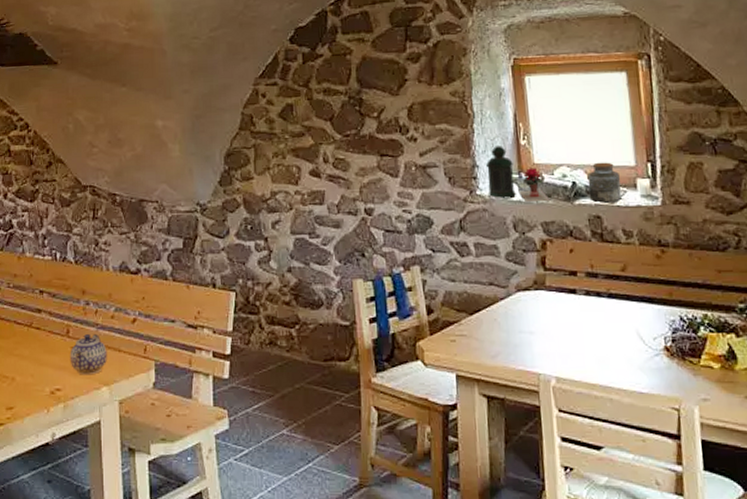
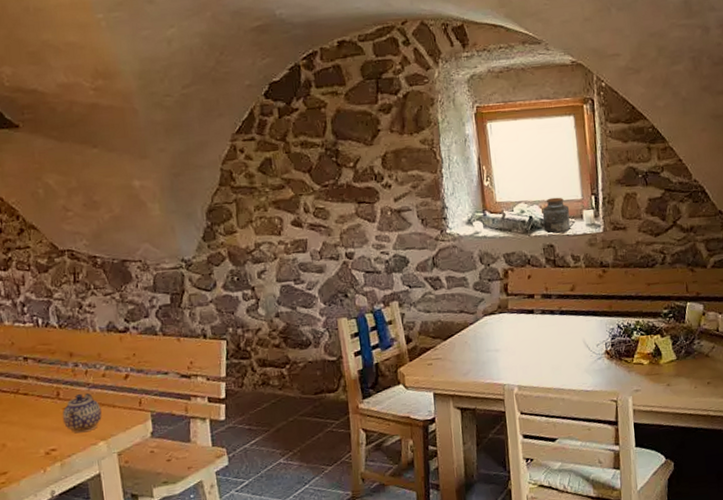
lantern: present [486,135,516,198] -> none [455,178,481,236]
potted flower: present [518,168,551,203] -> none [483,206,511,238]

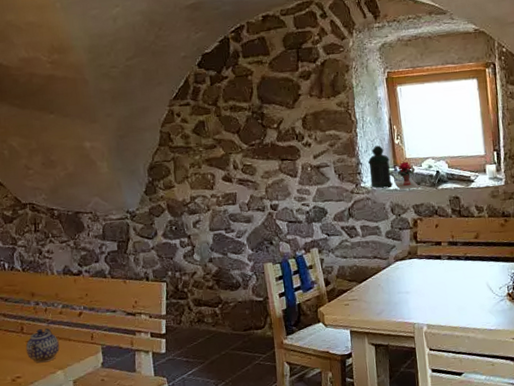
lantern: none [455,178,481,236] -> present [368,137,392,189]
potted flower: none [483,206,511,238] -> present [394,161,420,191]
jar: present [542,197,571,233] -> none [448,153,474,186]

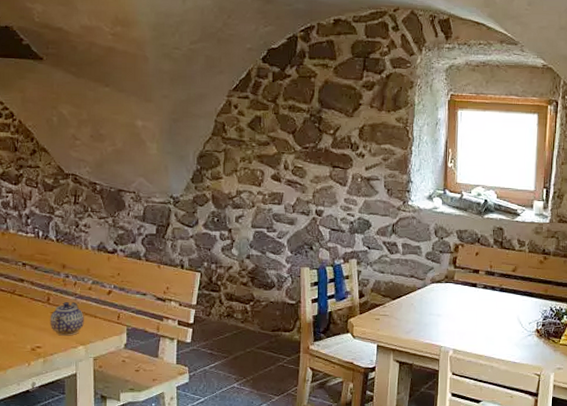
lantern: present [368,137,392,189] -> none [418,157,440,209]
potted flower: present [394,161,420,191] -> none [442,186,466,215]

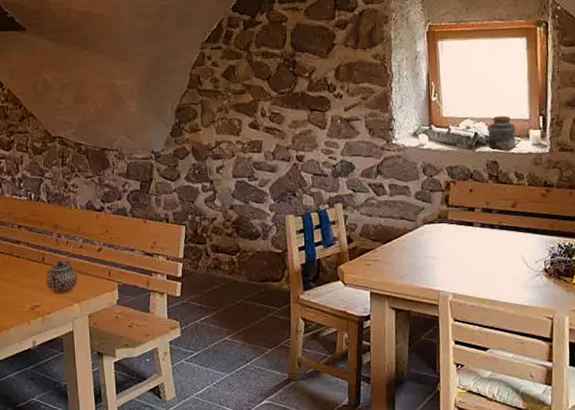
jar: none [496,186,522,218] -> present [488,116,516,150]

